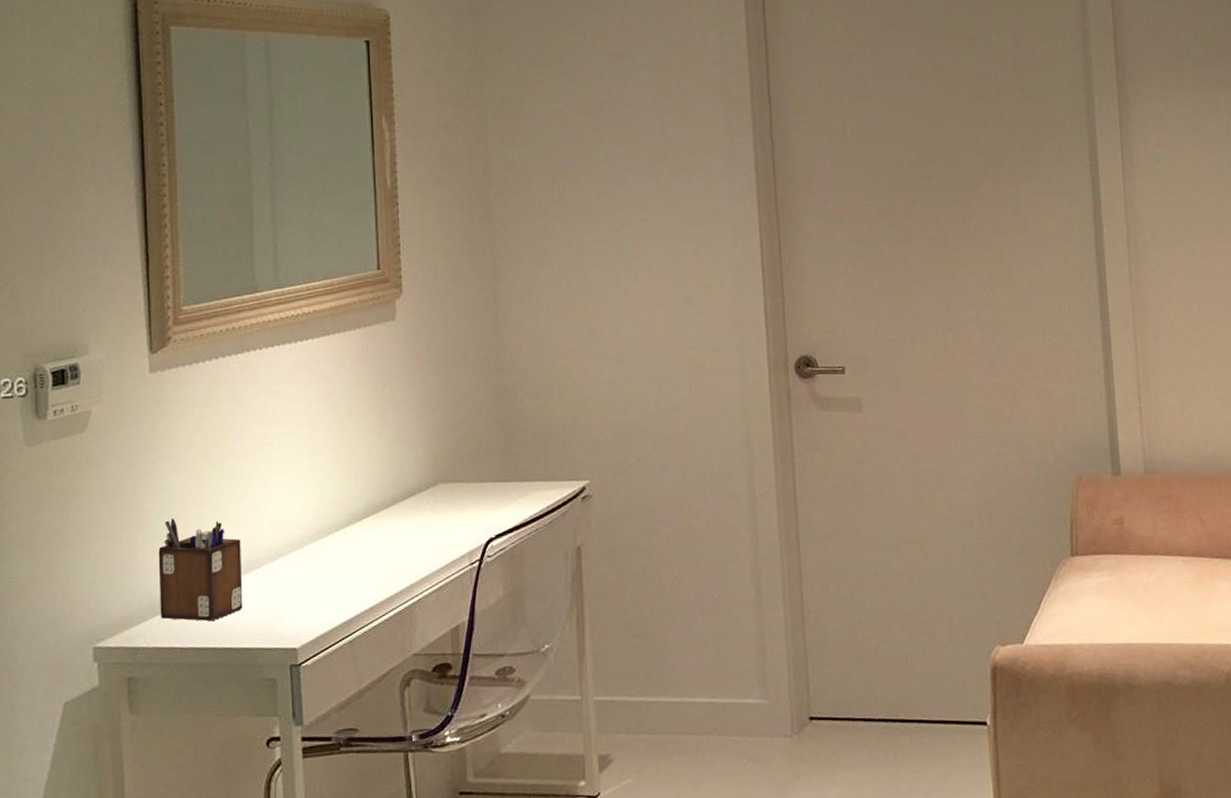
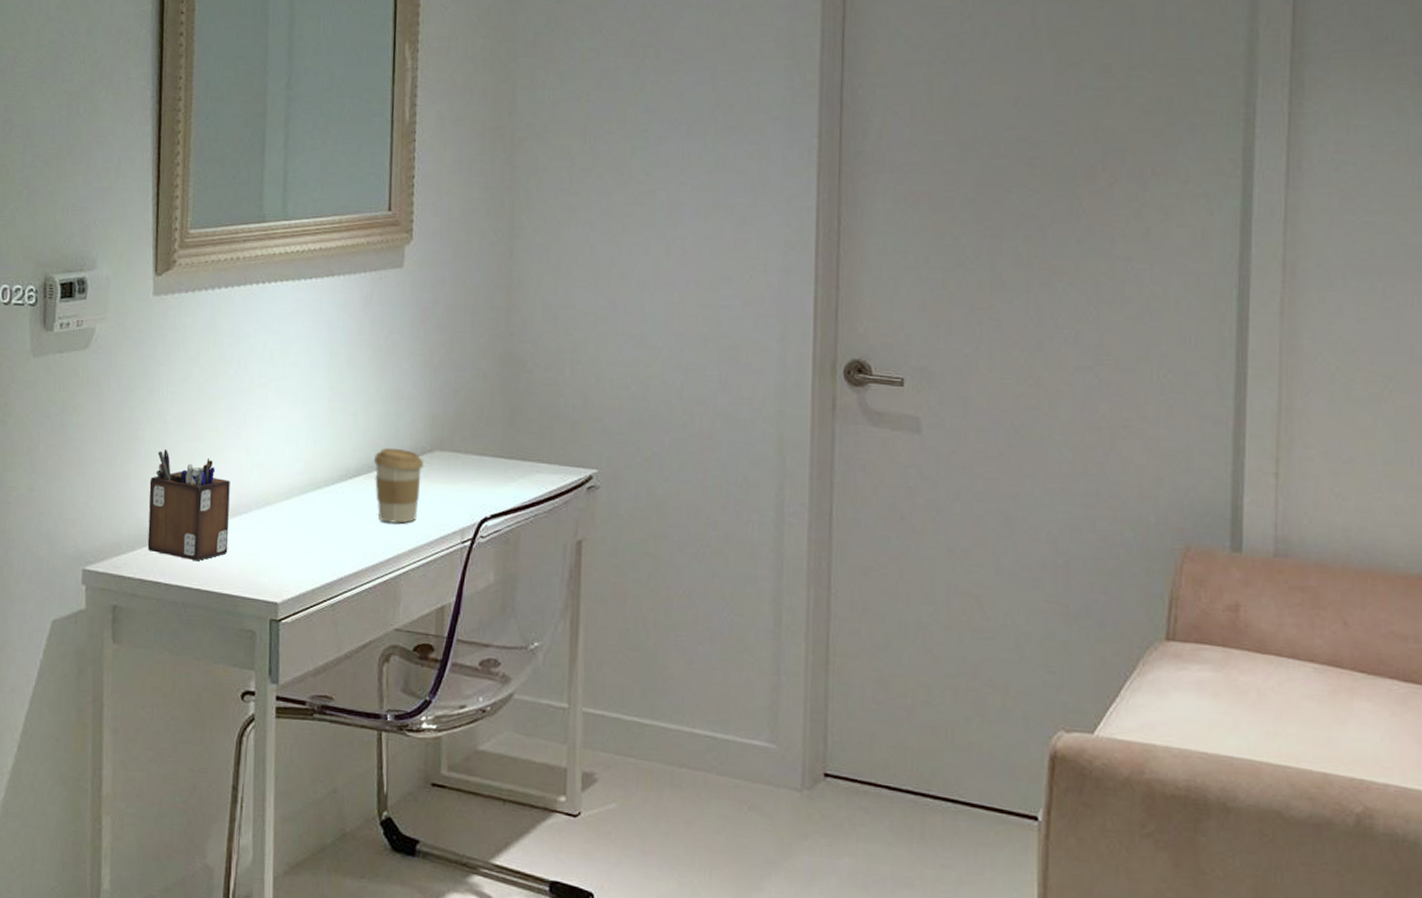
coffee cup: none [380,486,430,557] -> present [373,448,424,524]

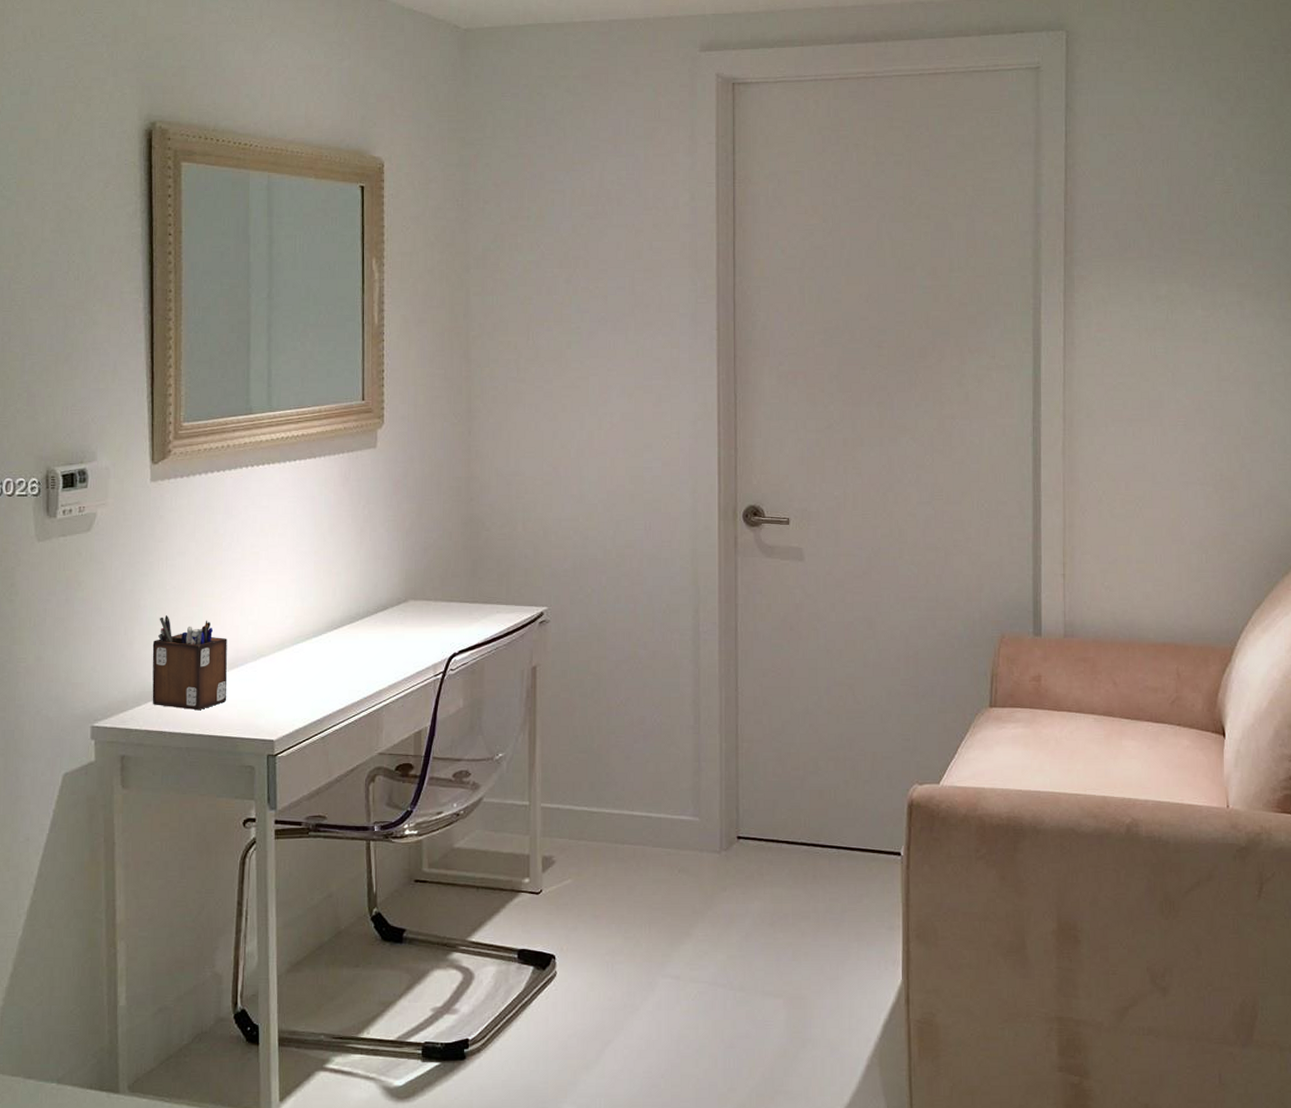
coffee cup: present [373,448,424,524] -> none [355,601,400,664]

